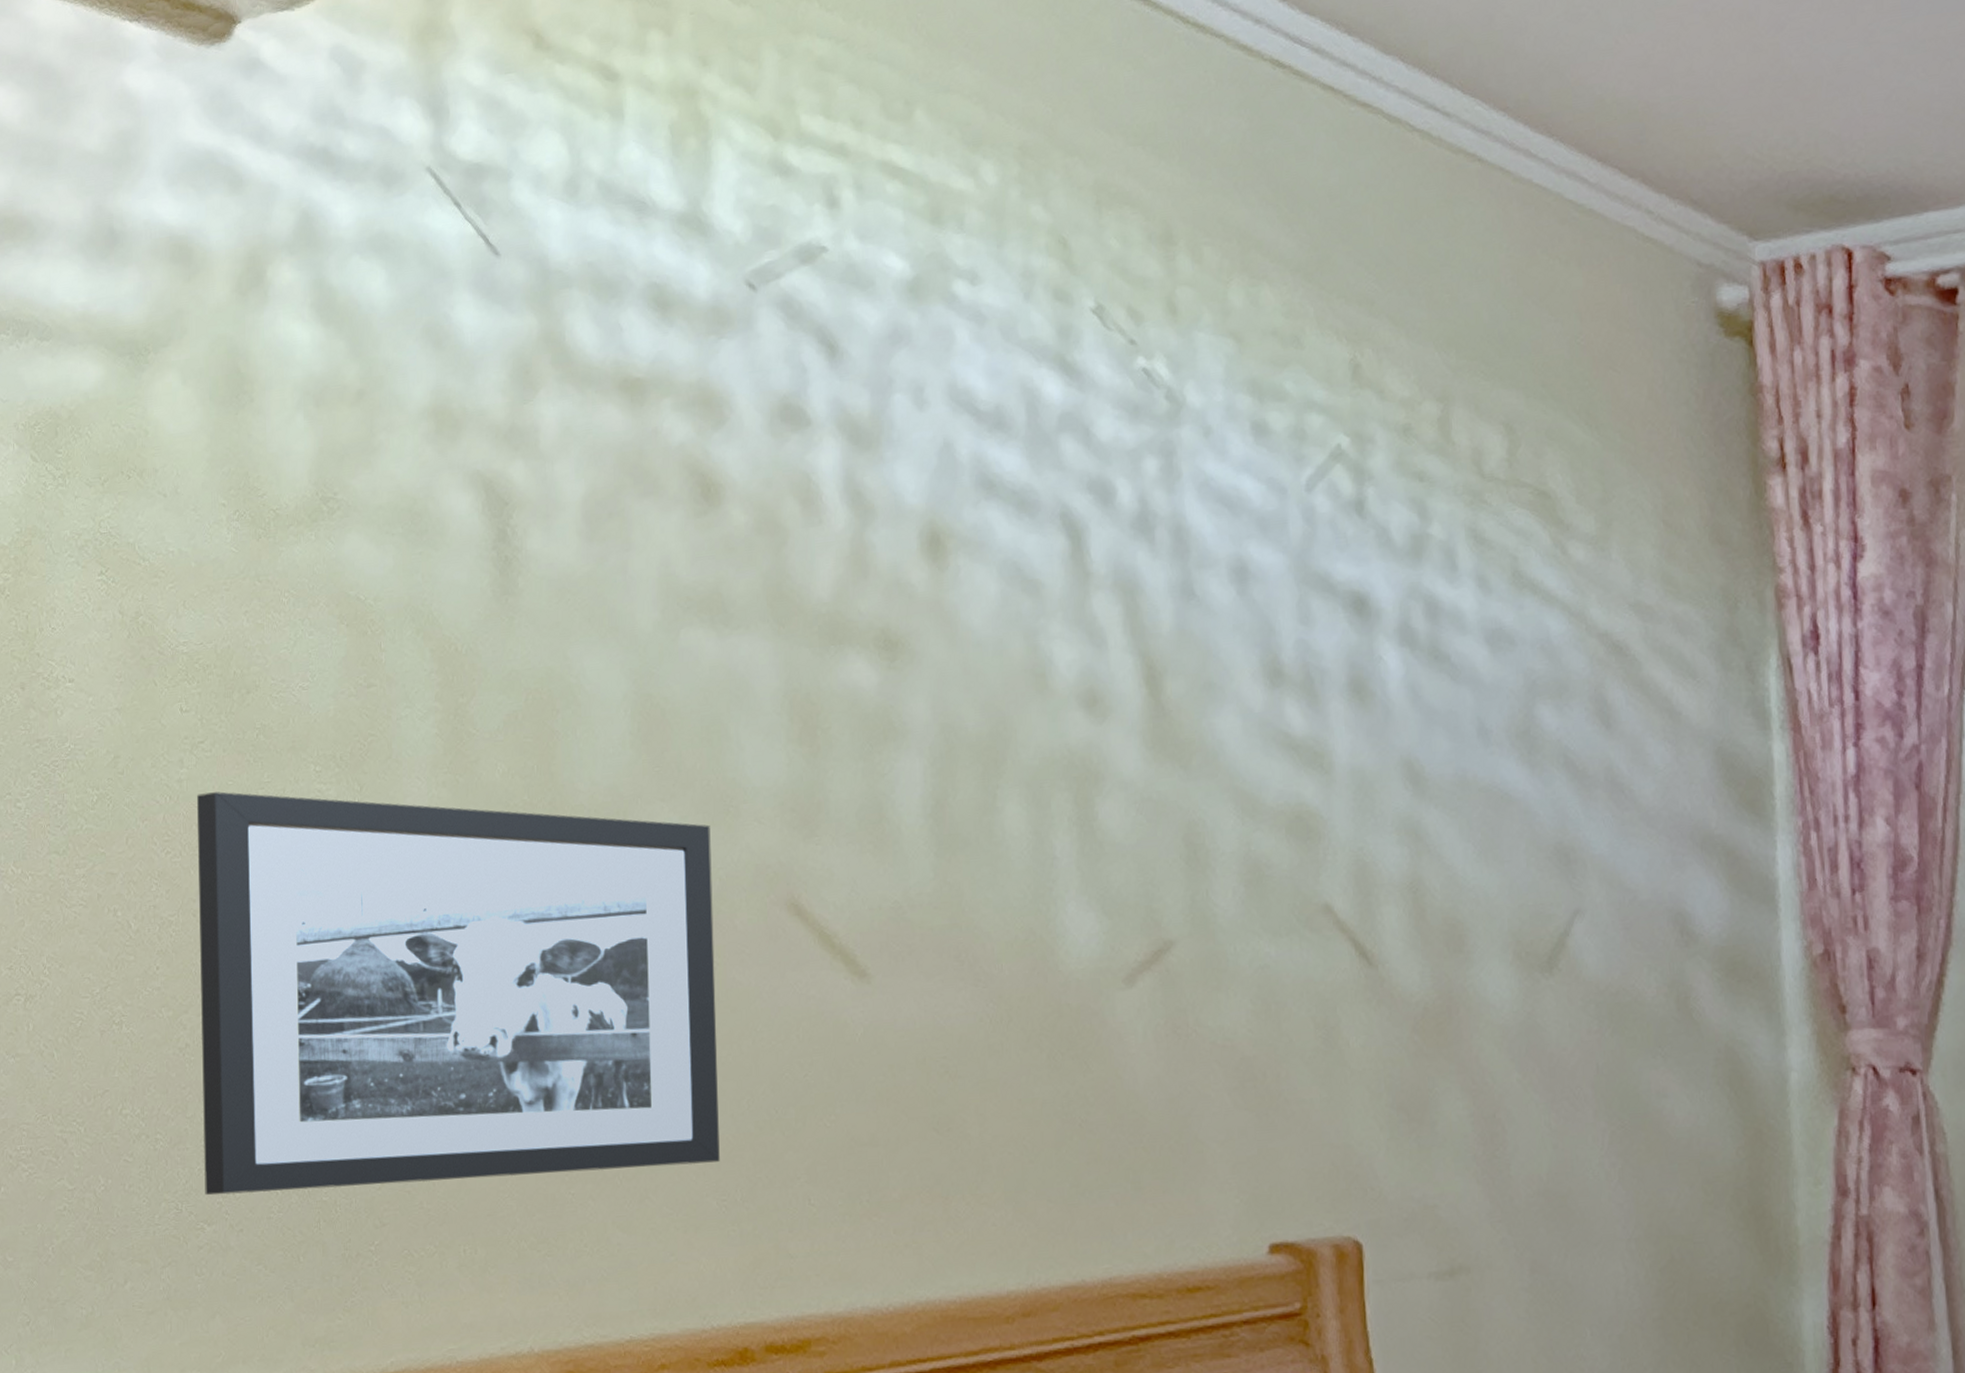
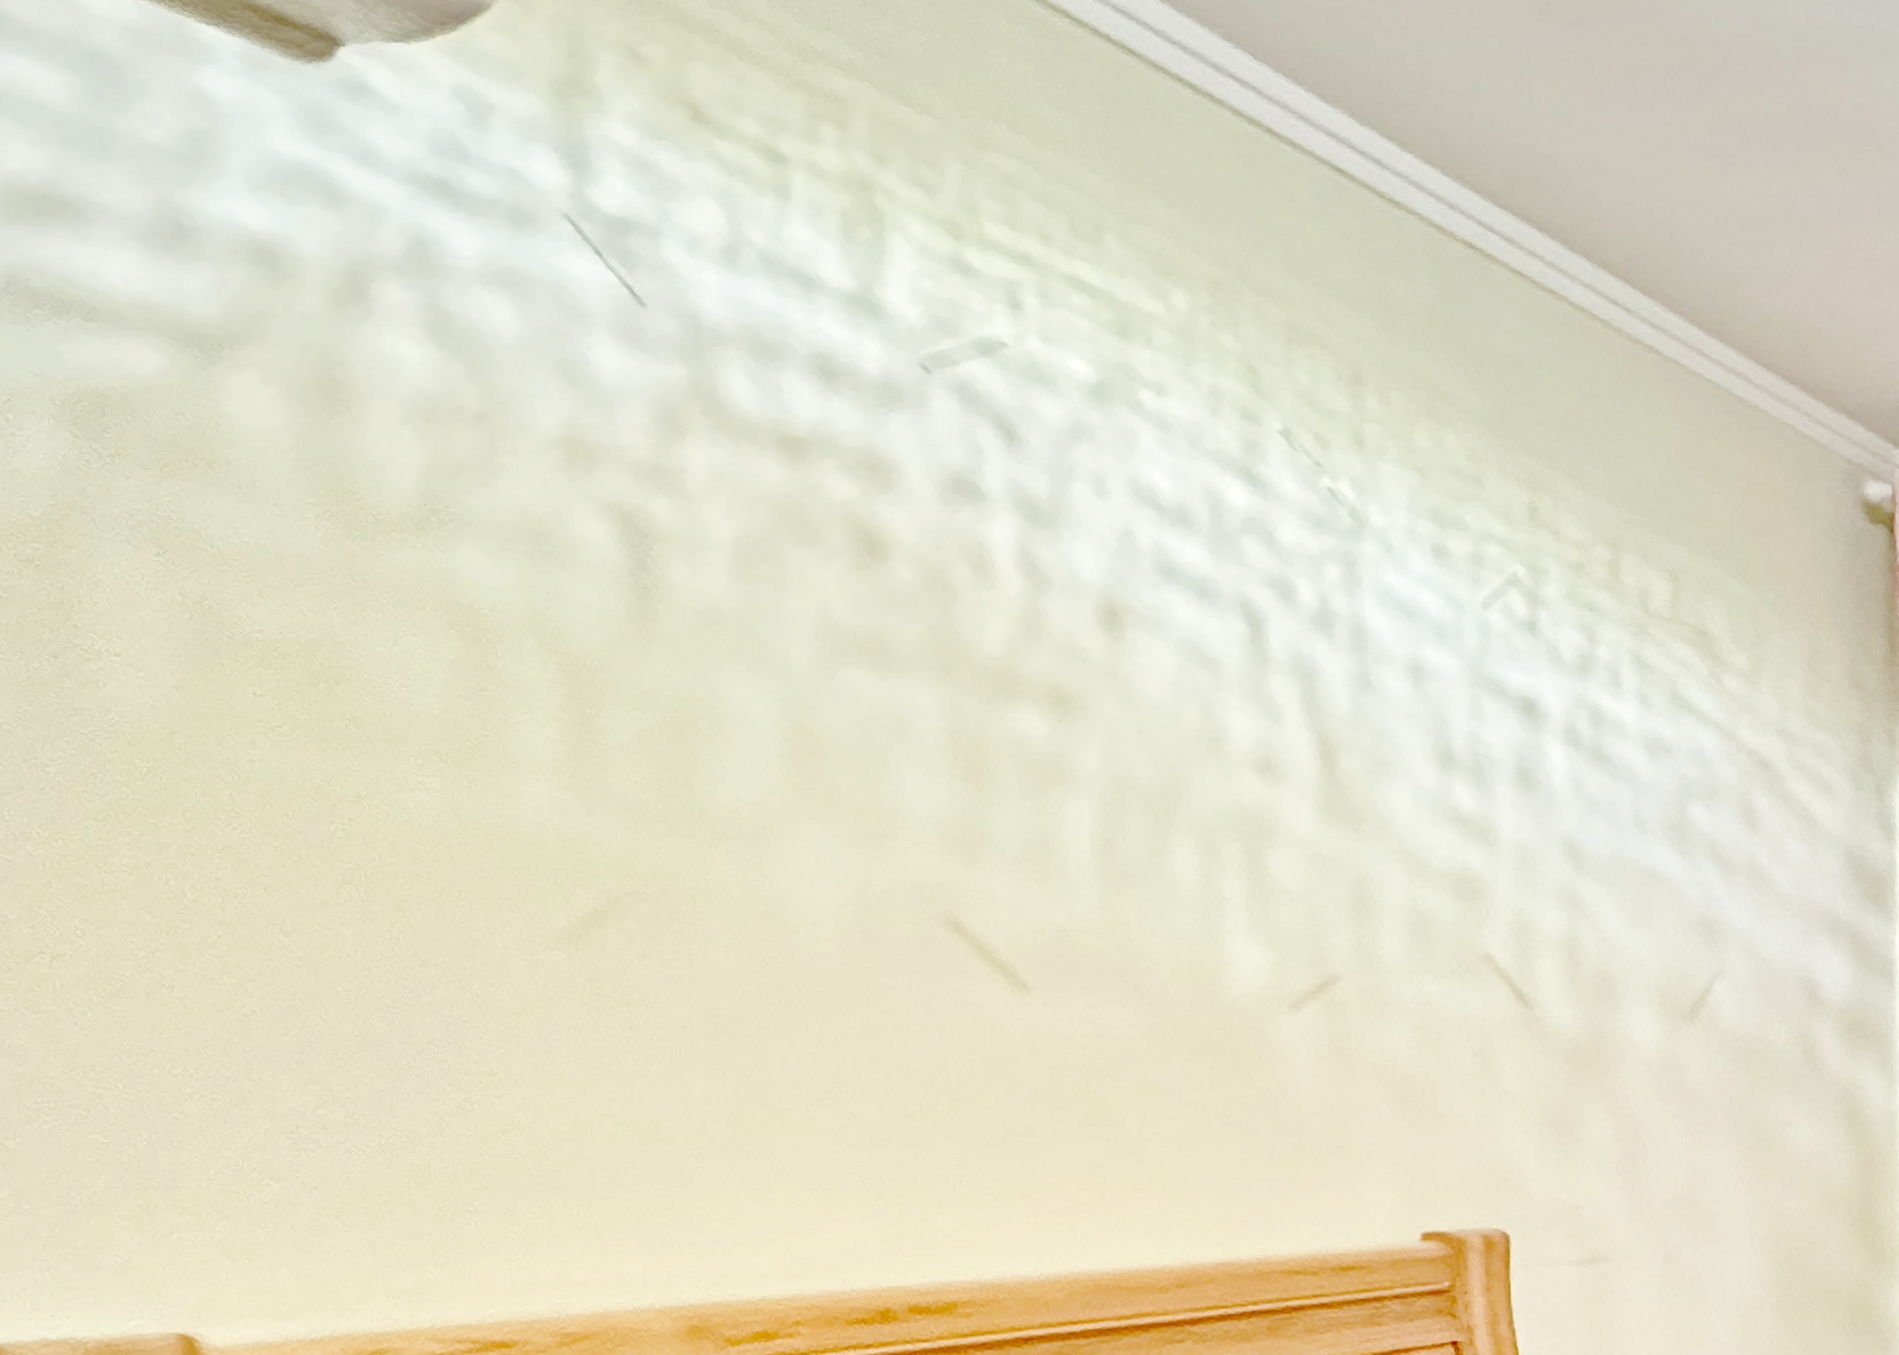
picture frame: present [197,791,720,1196] -> none [270,775,866,1154]

